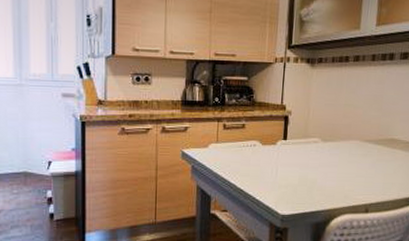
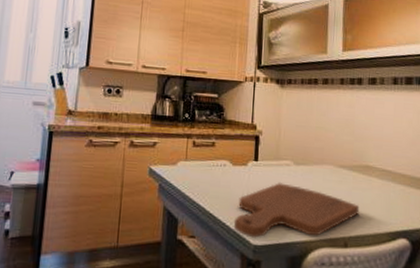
cutting board: none [263,158,382,209] -> present [233,181,360,238]

